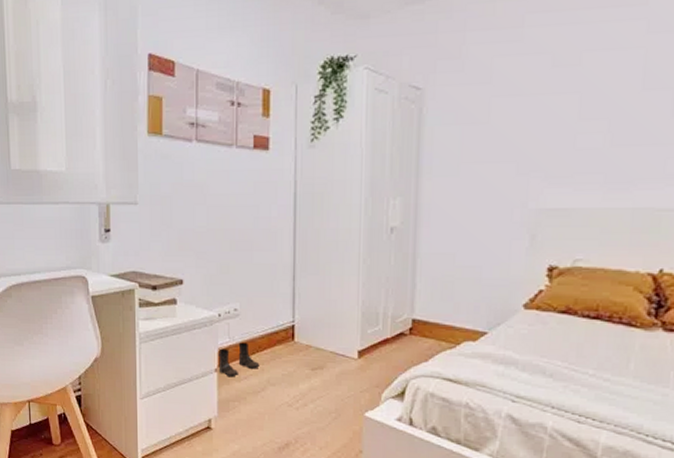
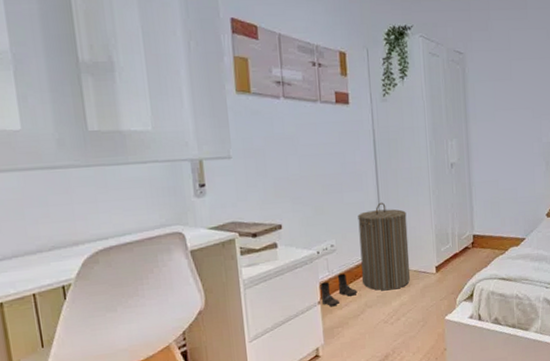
laundry hamper: none [267,266,327,370] -> present [358,202,410,291]

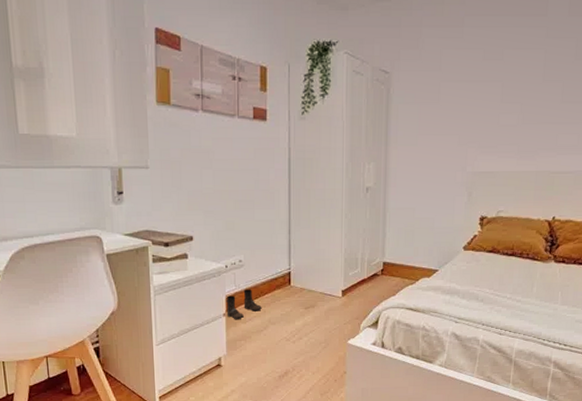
laundry hamper: present [358,202,410,291] -> none [267,222,316,310]

